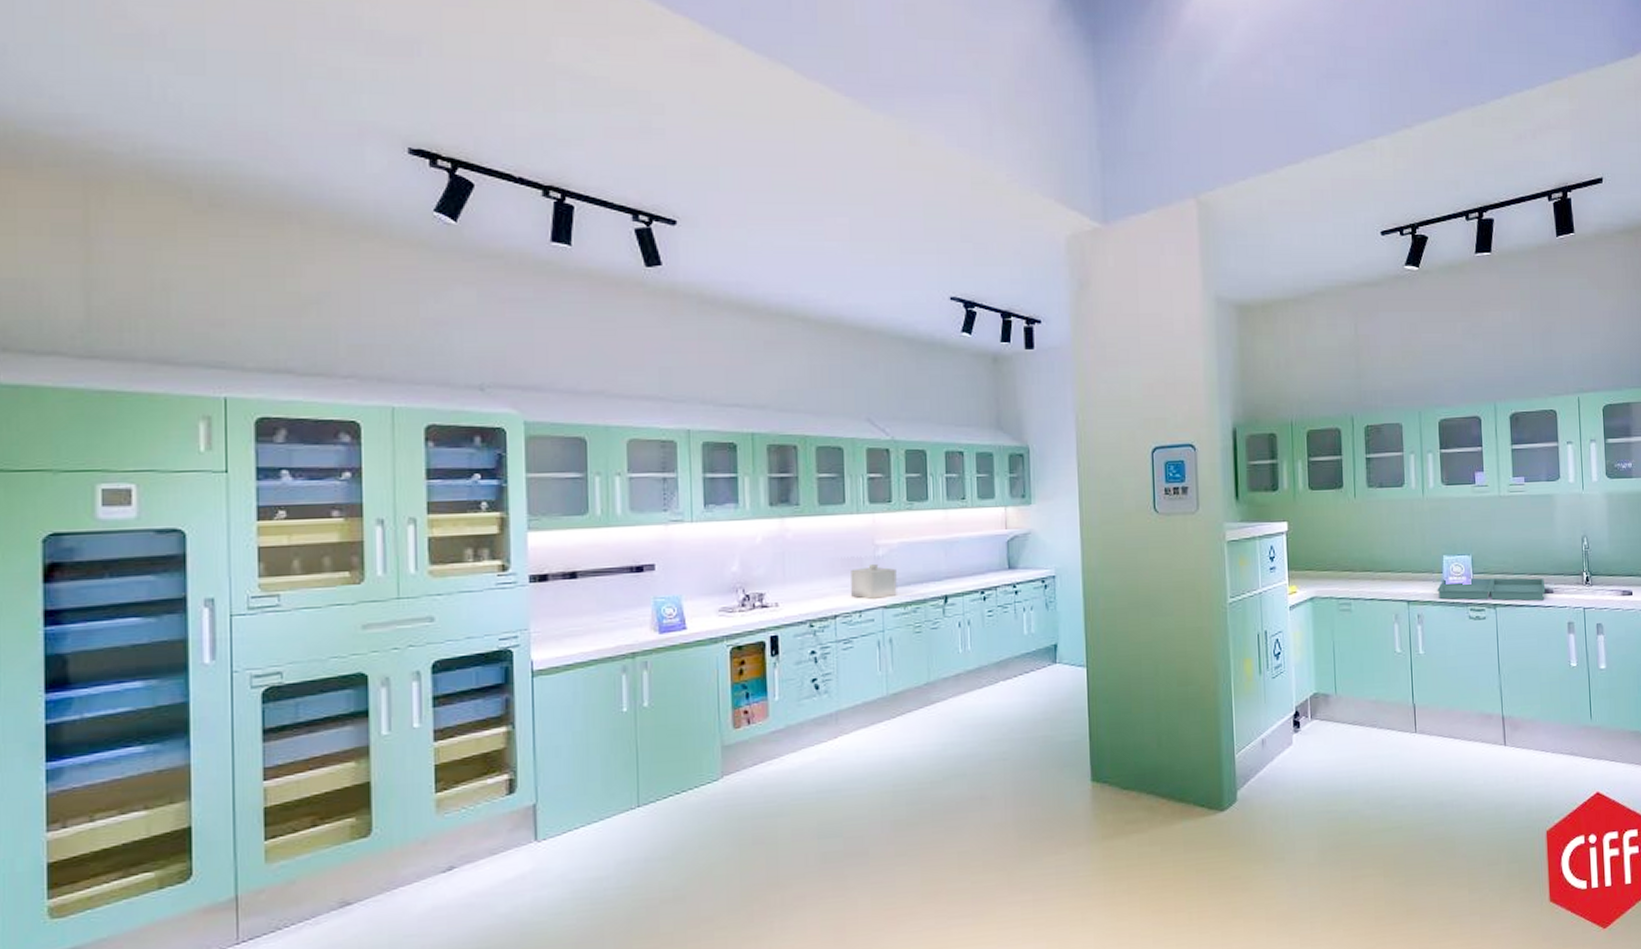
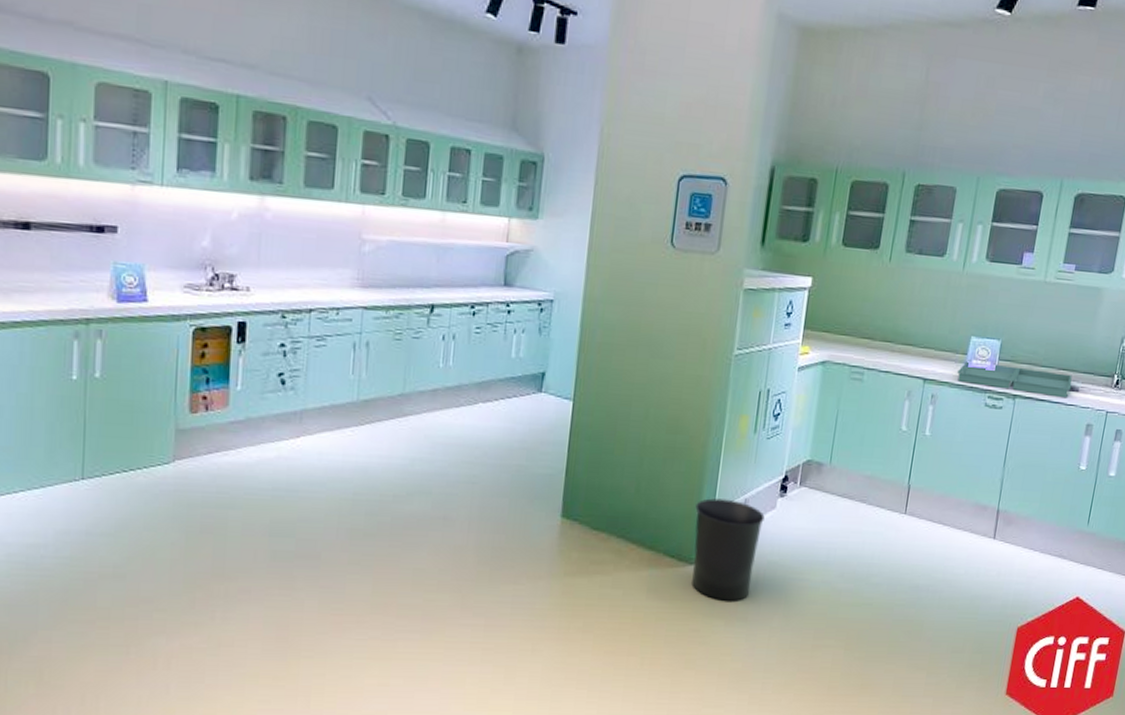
canister: present [851,563,897,600] -> none [330,259,382,299]
waste bin: none [1216,741,1283,844] -> present [691,498,765,601]

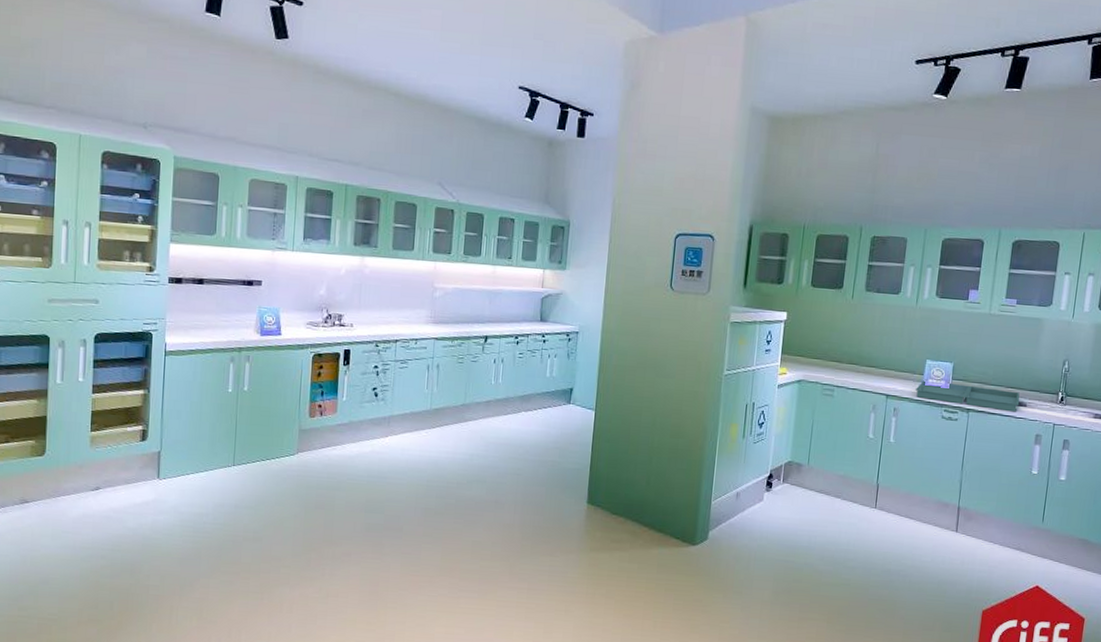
waste bin: present [691,498,765,601] -> none [694,491,754,578]

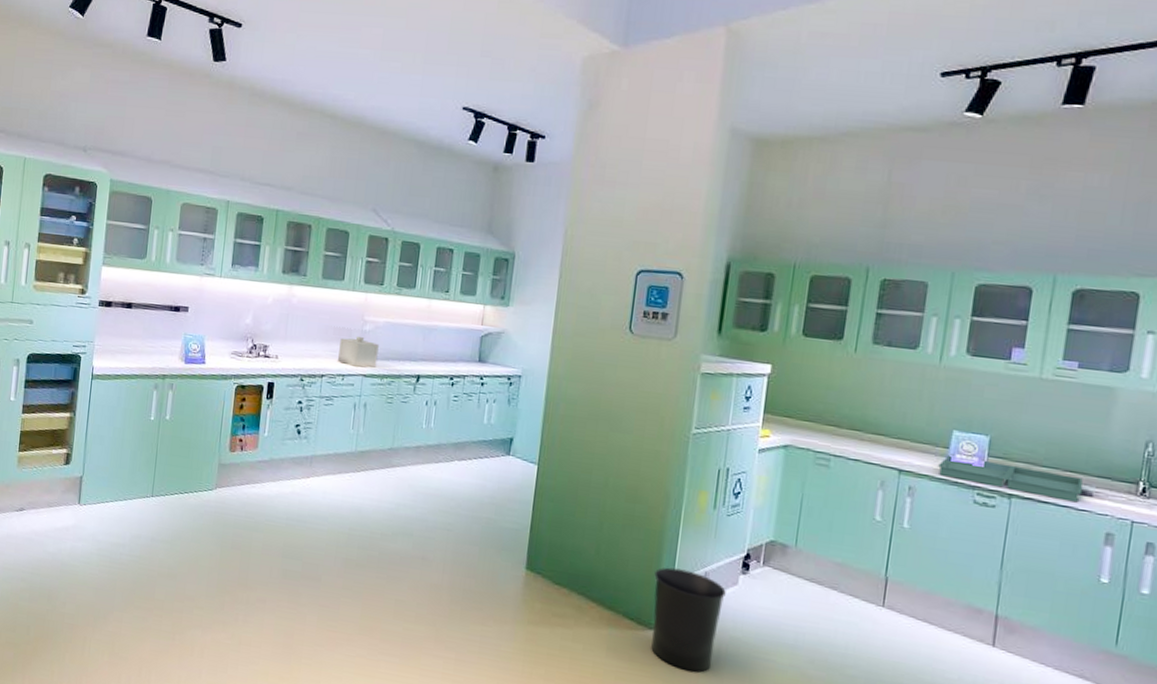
canister: none [411,302,449,332] -> present [338,336,379,369]
waste bin: none [694,491,754,578] -> present [651,567,726,673]

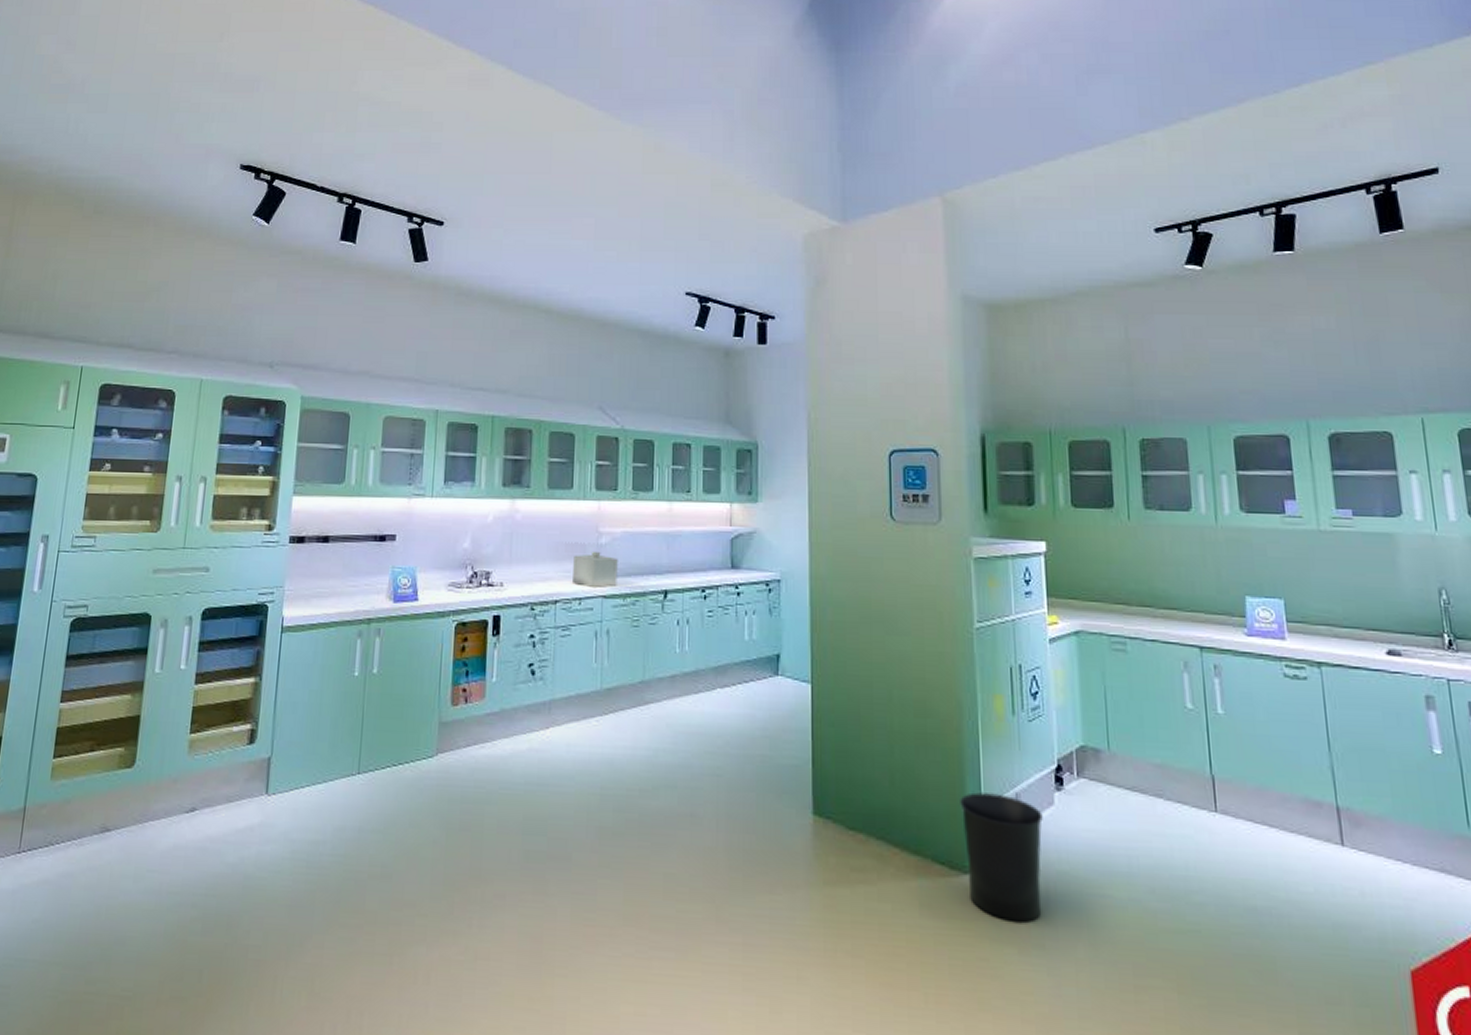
storage tray: present [938,454,1083,503] -> none [1239,623,1391,665]

